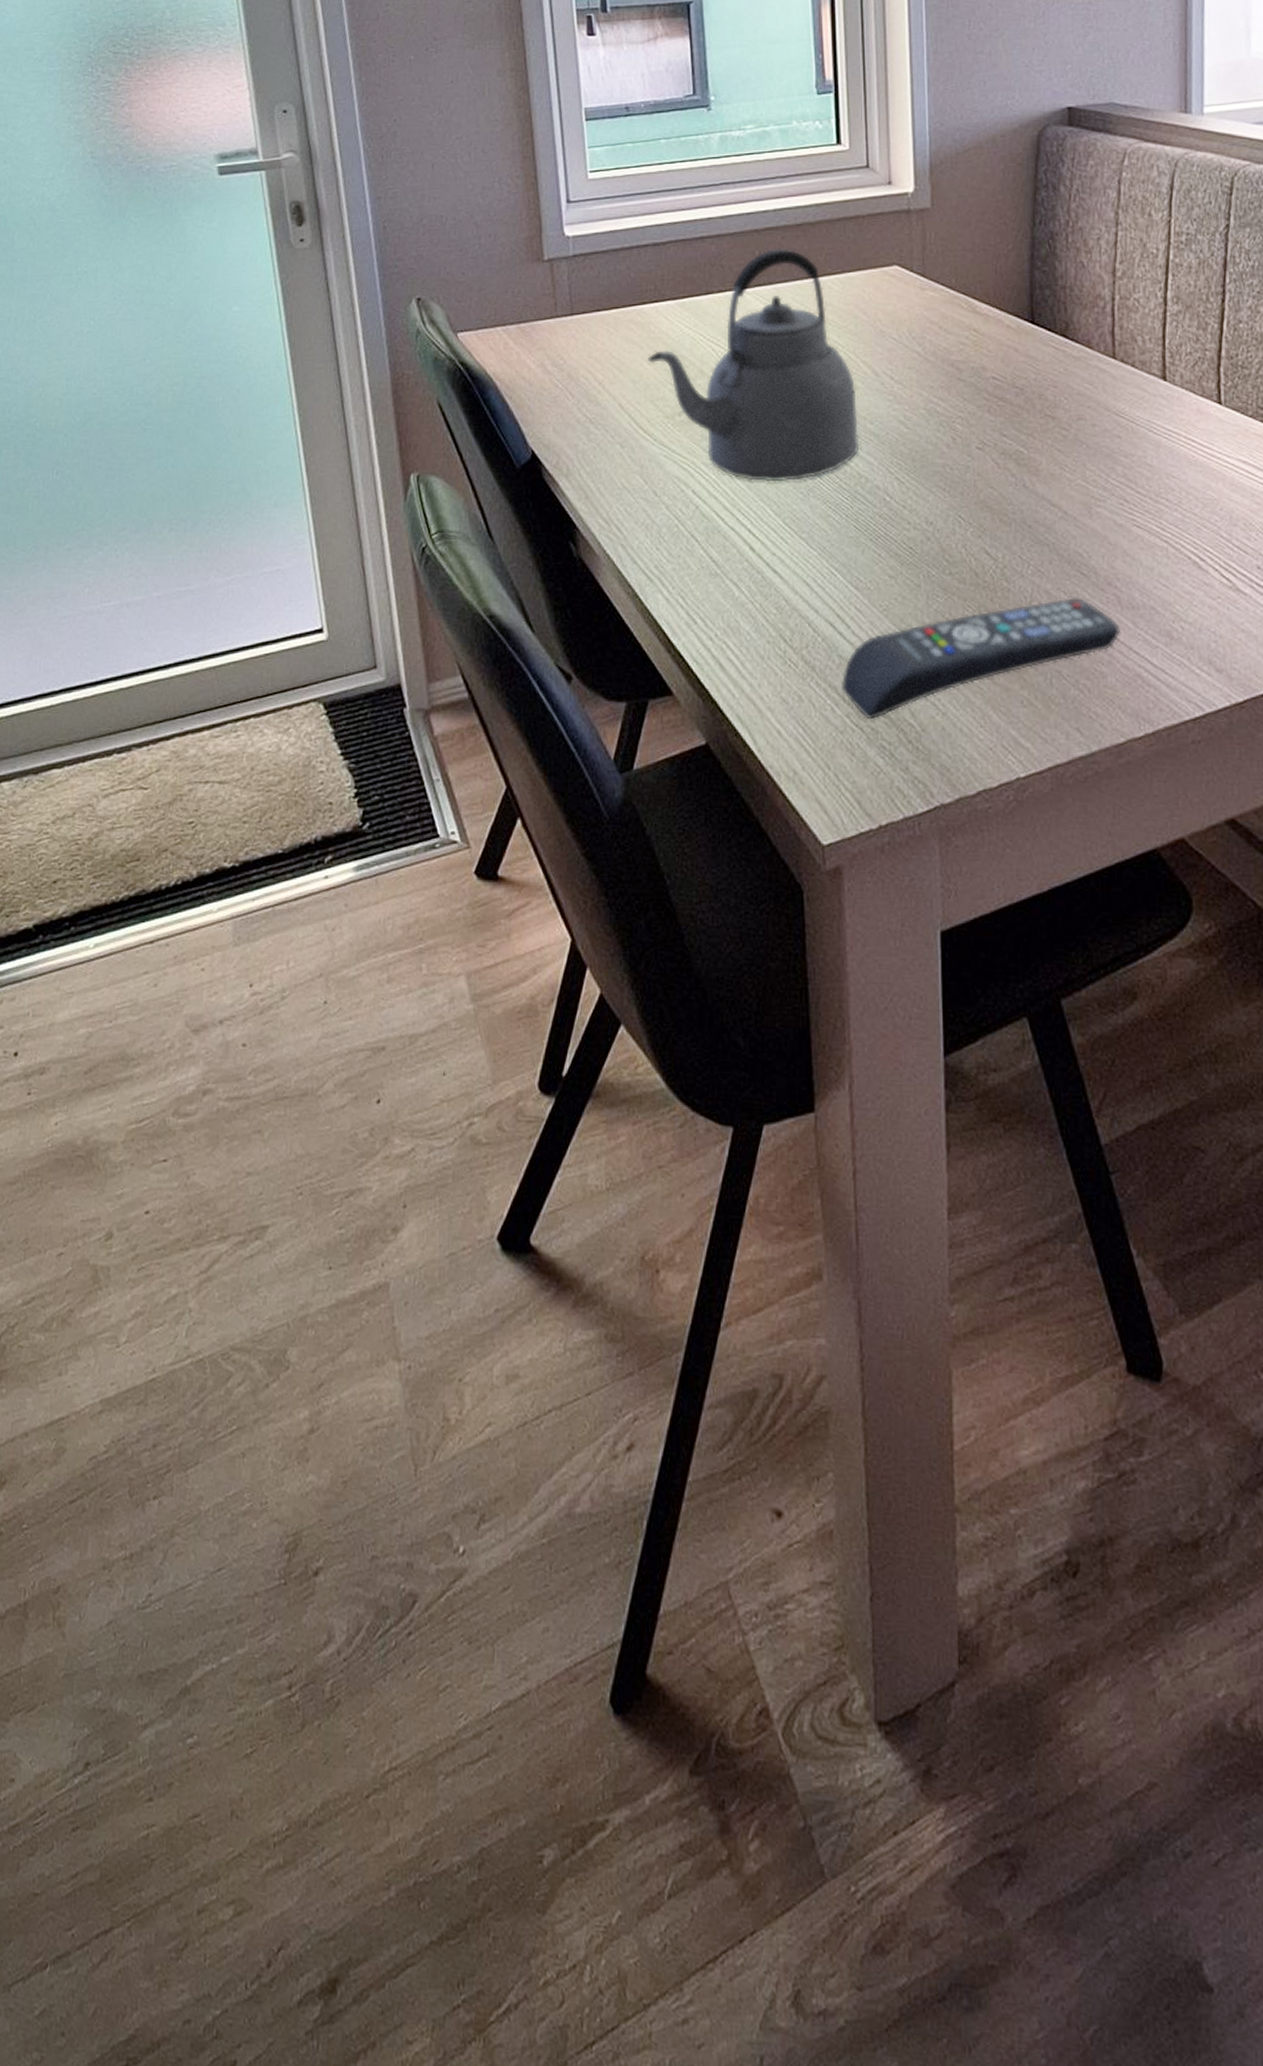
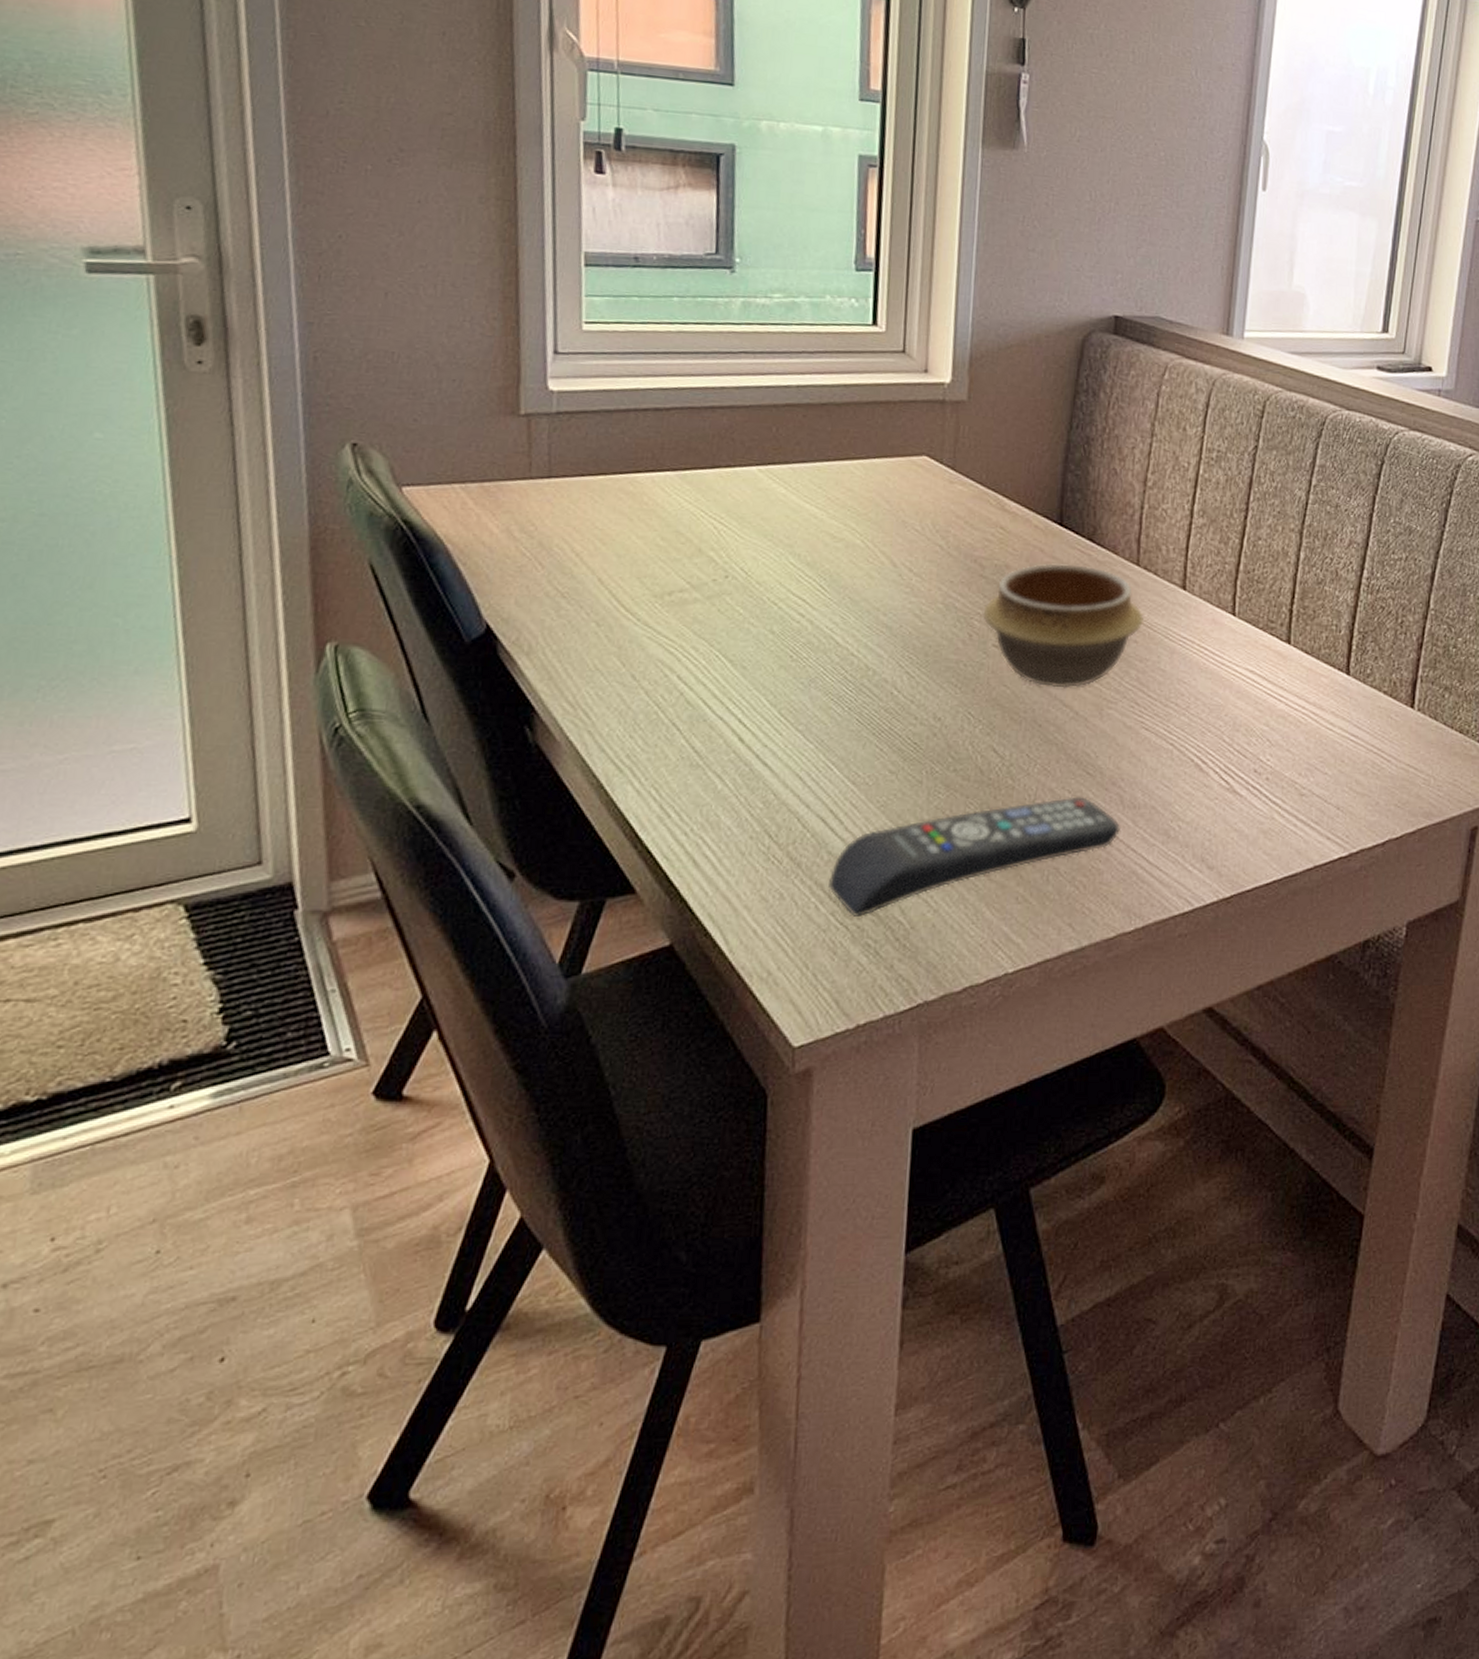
kettle: present [647,247,858,482] -> none [637,426,872,671]
bowl: none [964,362,1126,488] -> present [983,563,1145,688]

